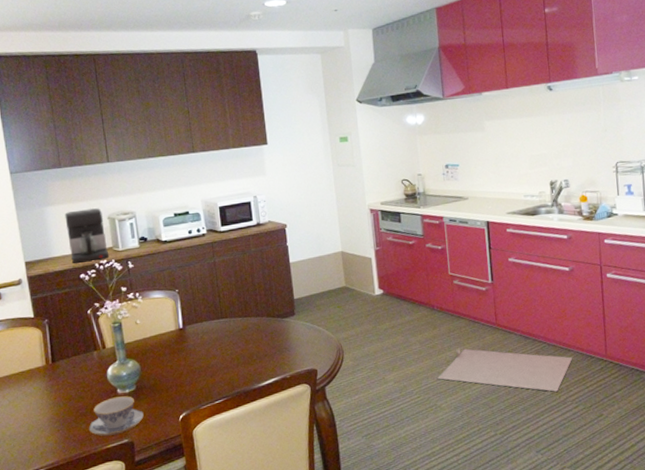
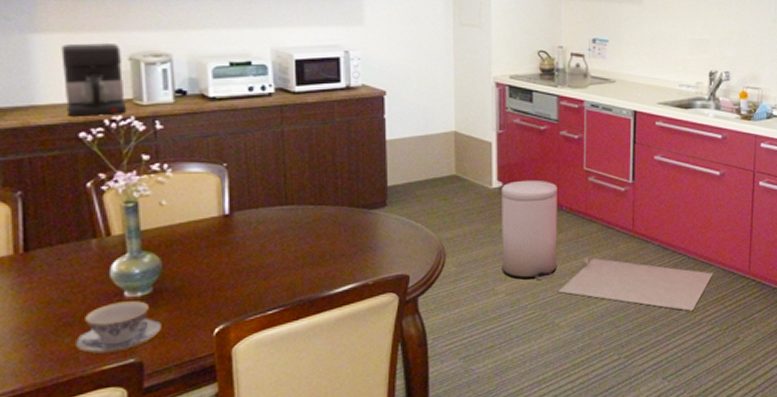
pedal bin: none [383,286,435,370] -> present [502,179,557,280]
kettle: none [425,177,448,209] -> present [565,51,591,89]

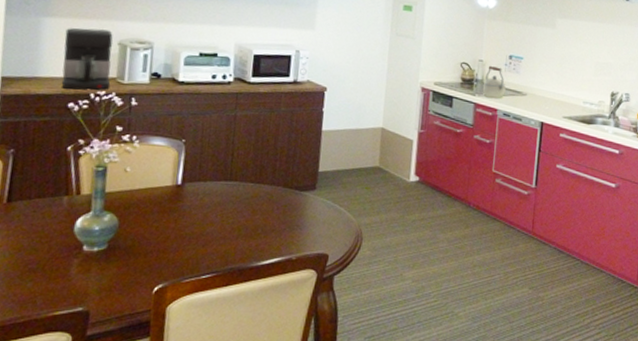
teacup: present [74,301,161,355] -> none [35,254,110,302]
pedal bin: present [502,179,557,280] -> none [411,176,468,271]
door mat: present [559,255,714,311] -> none [460,251,604,314]

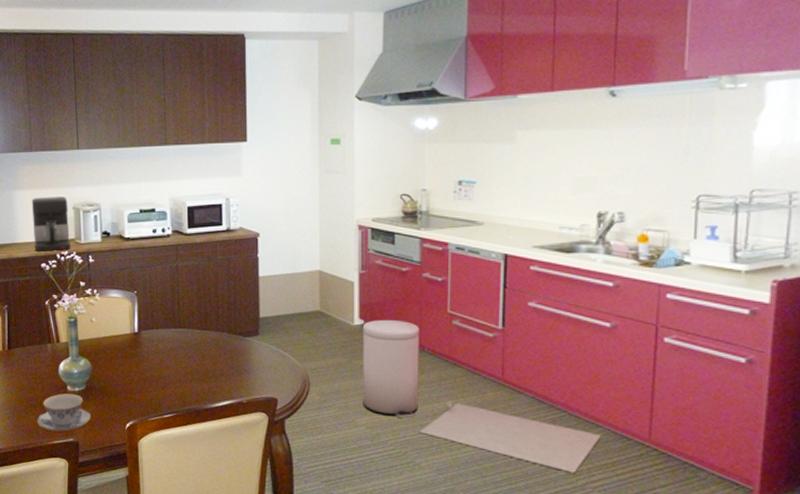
teacup: none [35,254,110,302] -> present [36,393,91,433]
pedal bin: none [411,176,468,271] -> present [363,319,420,418]
door mat: none [460,251,604,314] -> present [420,399,602,473]
kettle: present [482,65,506,100] -> none [428,194,457,232]

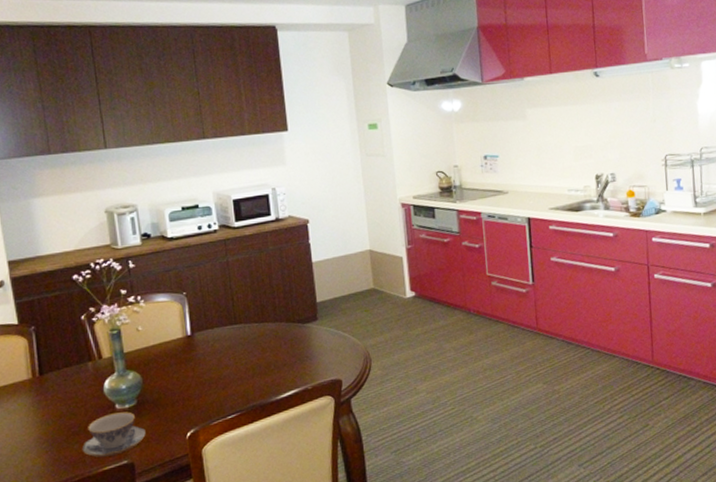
coffee maker: present [32,197,71,251] -> none [55,200,107,263]
pedal bin: present [363,319,420,418] -> none [415,287,471,379]
door mat: present [420,399,602,473] -> none [474,353,618,401]

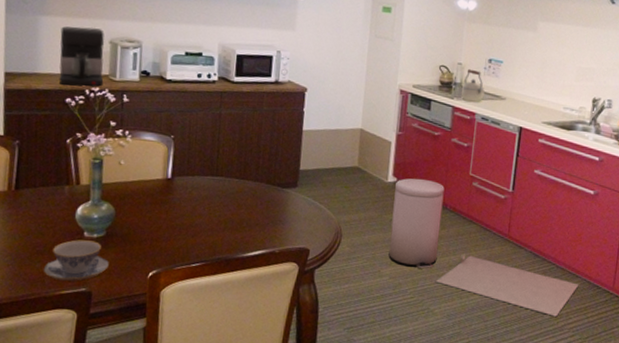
coffee maker: none [55,200,107,263] -> present [59,26,105,87]
pedal bin: none [415,287,471,379] -> present [388,178,445,269]
kettle: none [462,169,486,203] -> present [460,68,485,103]
door mat: none [474,353,618,401] -> present [436,252,579,317]

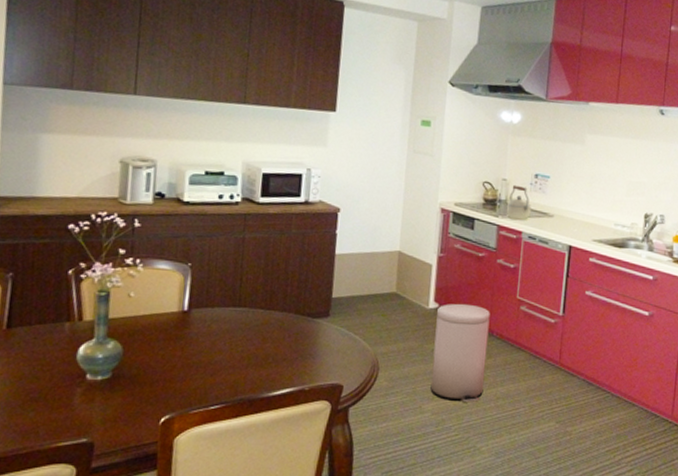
teacup: present [43,239,109,282] -> none [37,383,115,432]
coffee maker: present [59,26,105,87] -> none [61,145,114,211]
door mat: present [436,252,579,317] -> none [482,383,636,450]

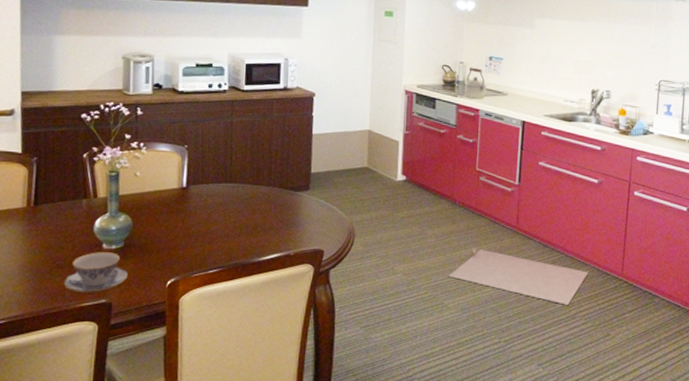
teacup: none [37,383,115,432] -> present [63,252,128,294]
pedal bin: present [430,303,490,403] -> none [401,175,453,264]
door mat: none [482,383,636,450] -> present [449,246,589,305]

